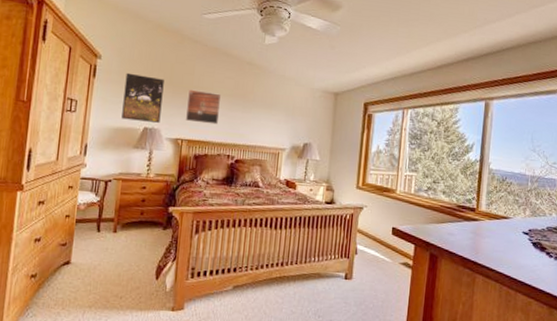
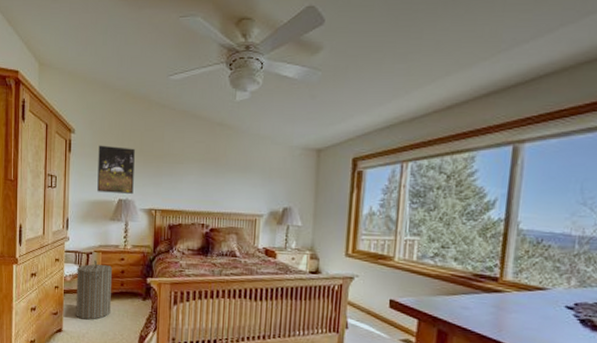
laundry hamper: none [87,187,133,251] -> present [76,259,113,320]
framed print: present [185,89,222,125] -> none [157,157,193,193]

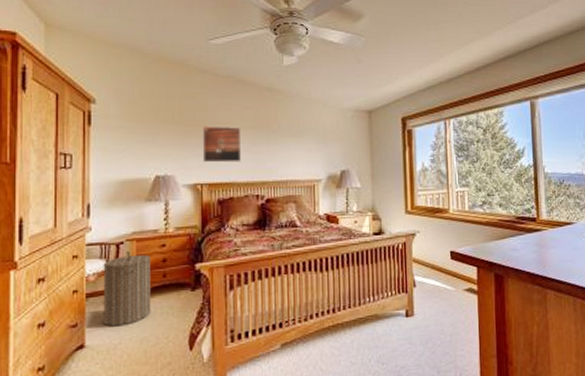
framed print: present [97,145,135,194] -> none [127,115,174,170]
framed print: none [157,157,193,193] -> present [202,125,242,163]

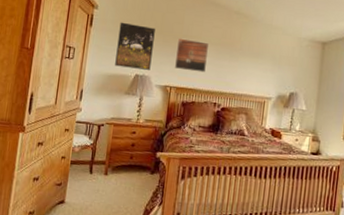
laundry hamper: present [103,250,152,327] -> none [80,131,124,192]
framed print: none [127,115,174,170] -> present [115,22,155,70]

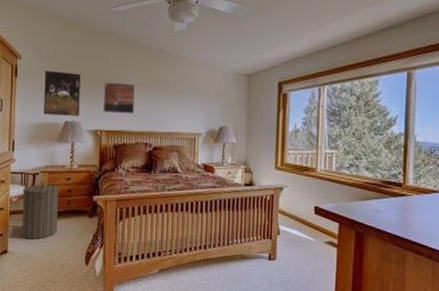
laundry hamper: none [80,131,124,192] -> present [21,180,59,240]

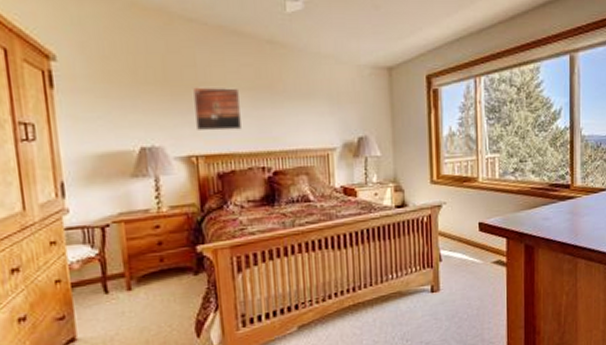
laundry hamper: present [21,180,59,240] -> none [87,233,149,318]
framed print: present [44,70,81,116] -> none [98,75,162,141]

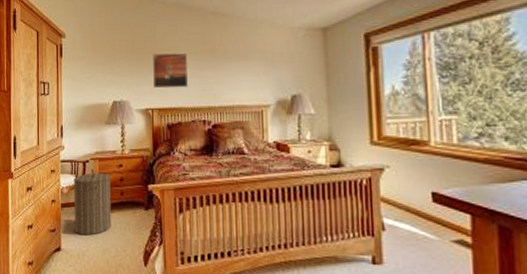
laundry hamper: none [87,233,149,318] -> present [73,168,111,236]

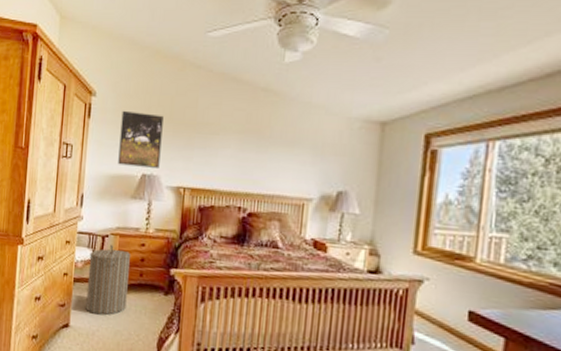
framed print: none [90,46,128,96] -> present [118,110,164,168]
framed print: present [152,52,189,89] -> none [187,126,231,169]

